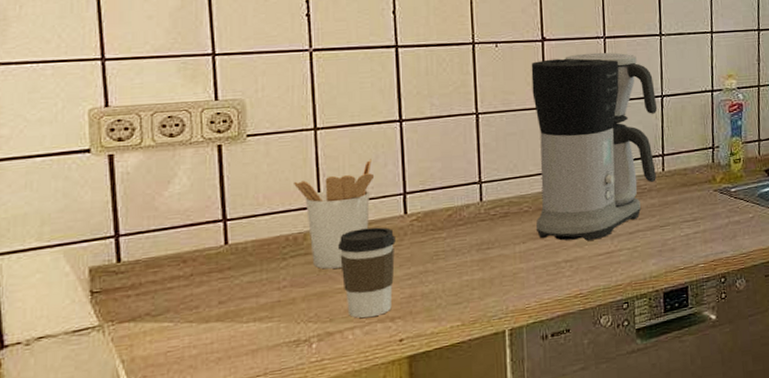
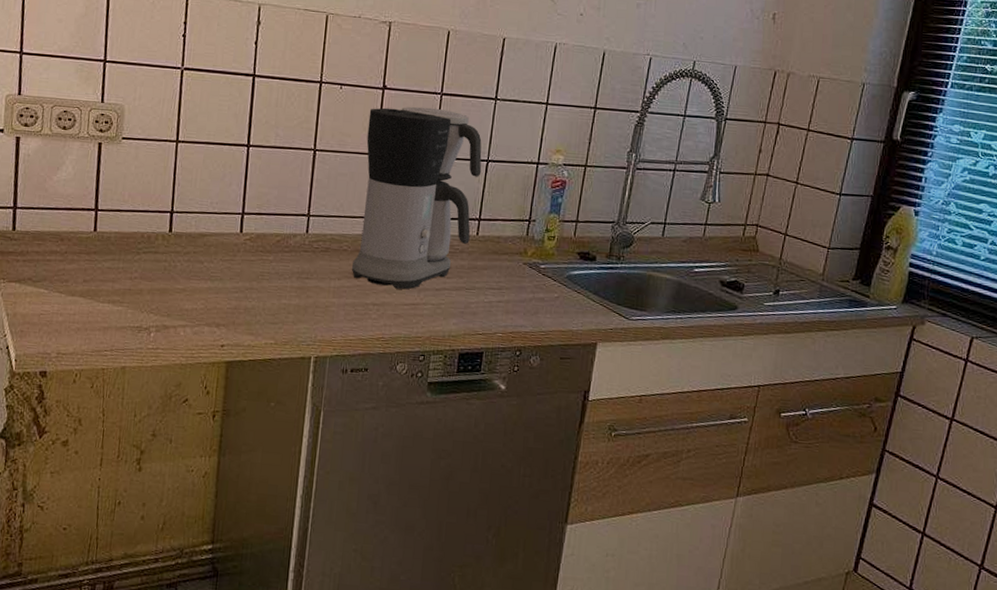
utensil holder: present [294,159,375,269] -> none [154,176,220,270]
coffee cup: present [338,227,396,318] -> none [182,238,230,320]

